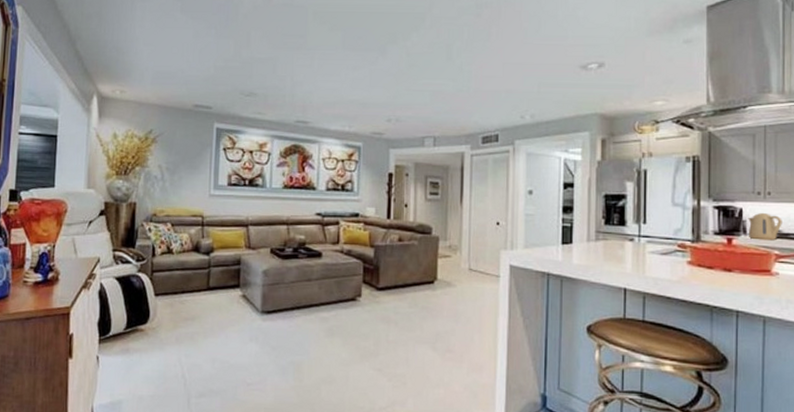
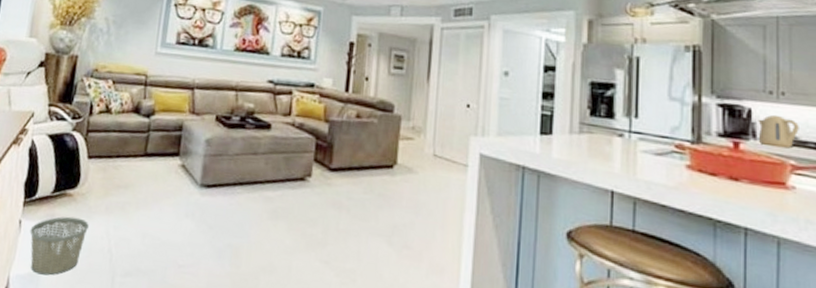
basket: none [107,349,162,403] -> present [30,216,89,276]

